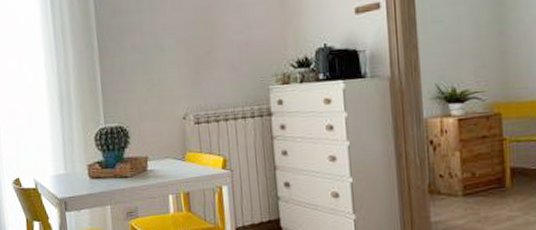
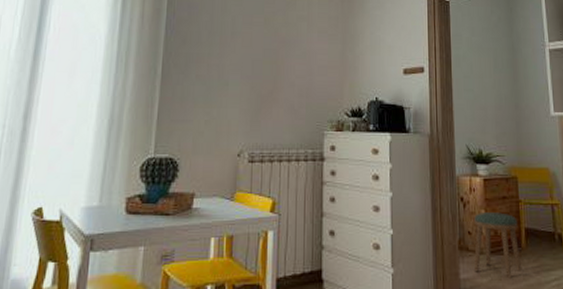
stool: none [446,153,507,220] -> present [473,212,523,279]

